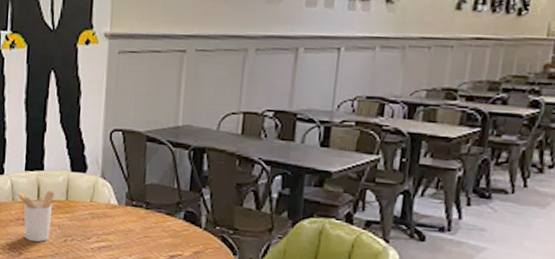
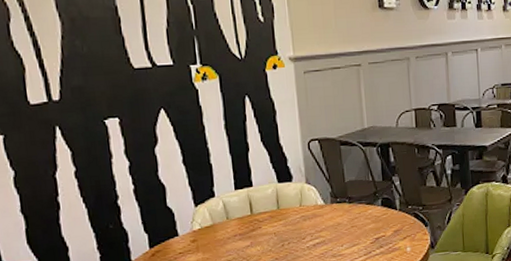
utensil holder: present [16,191,55,242] -> none [229,203,268,253]

